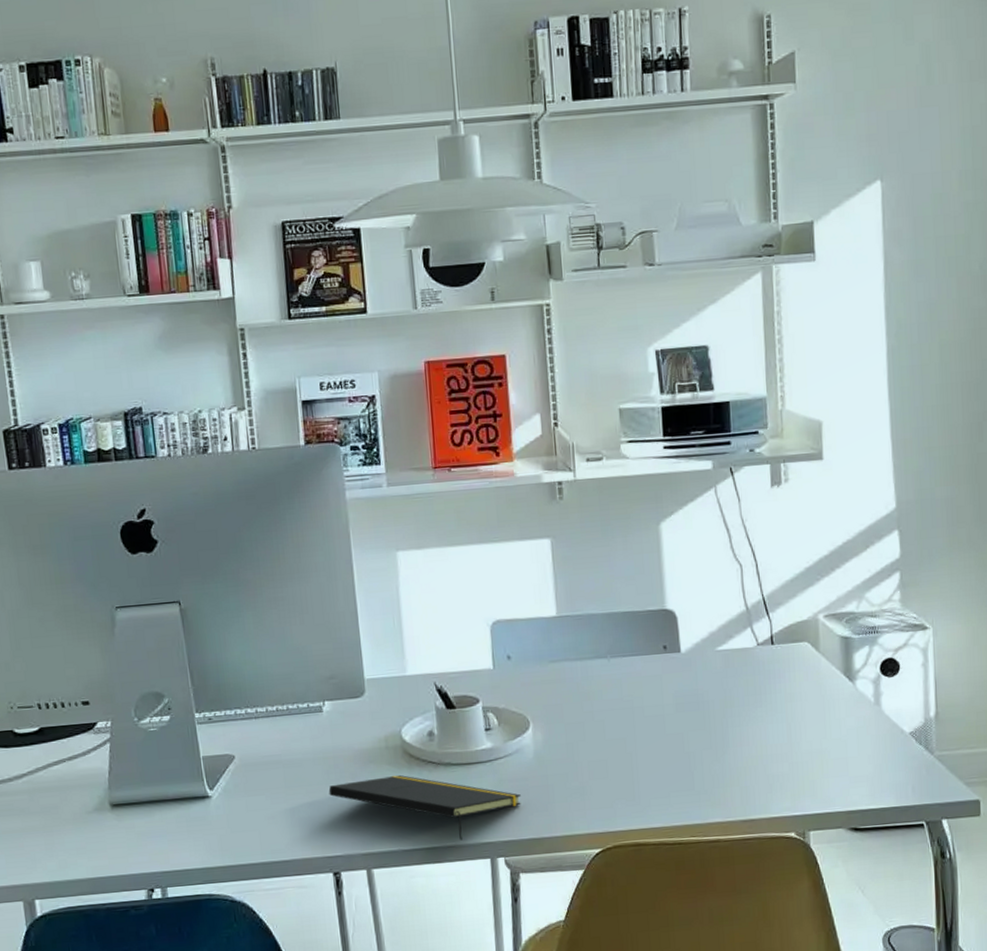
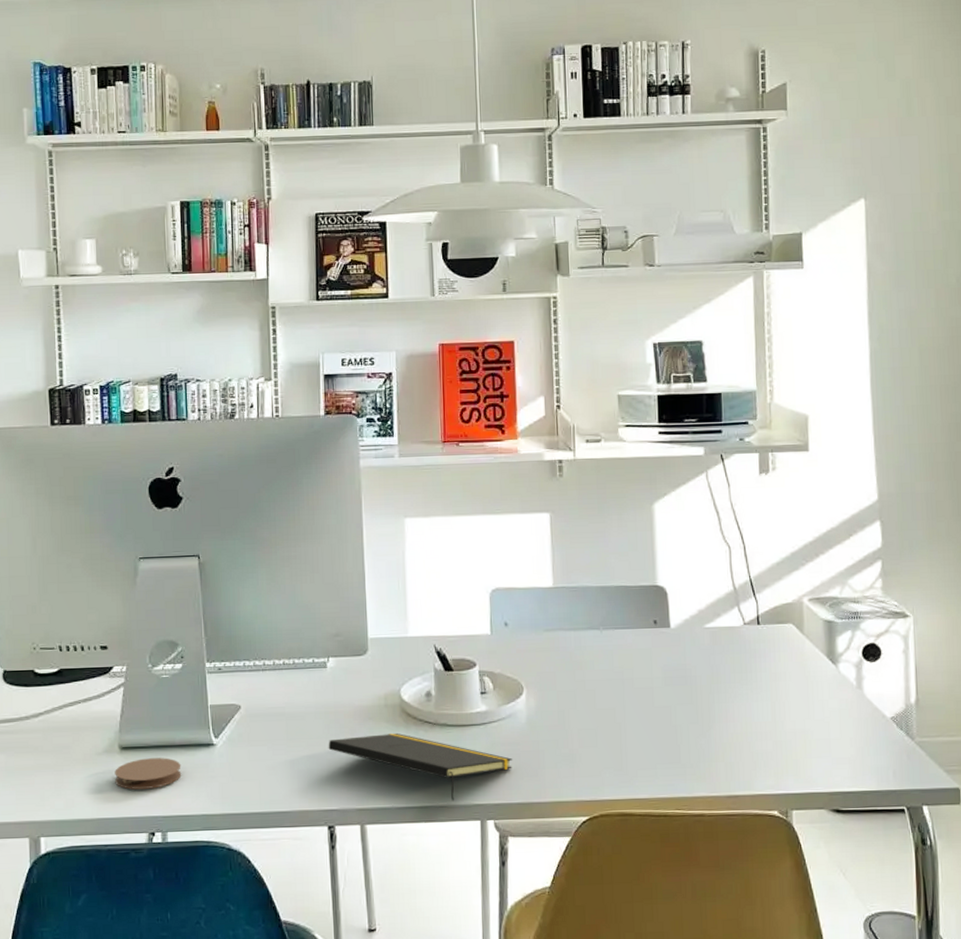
coaster: none [107,812,178,847] -> present [115,757,182,790]

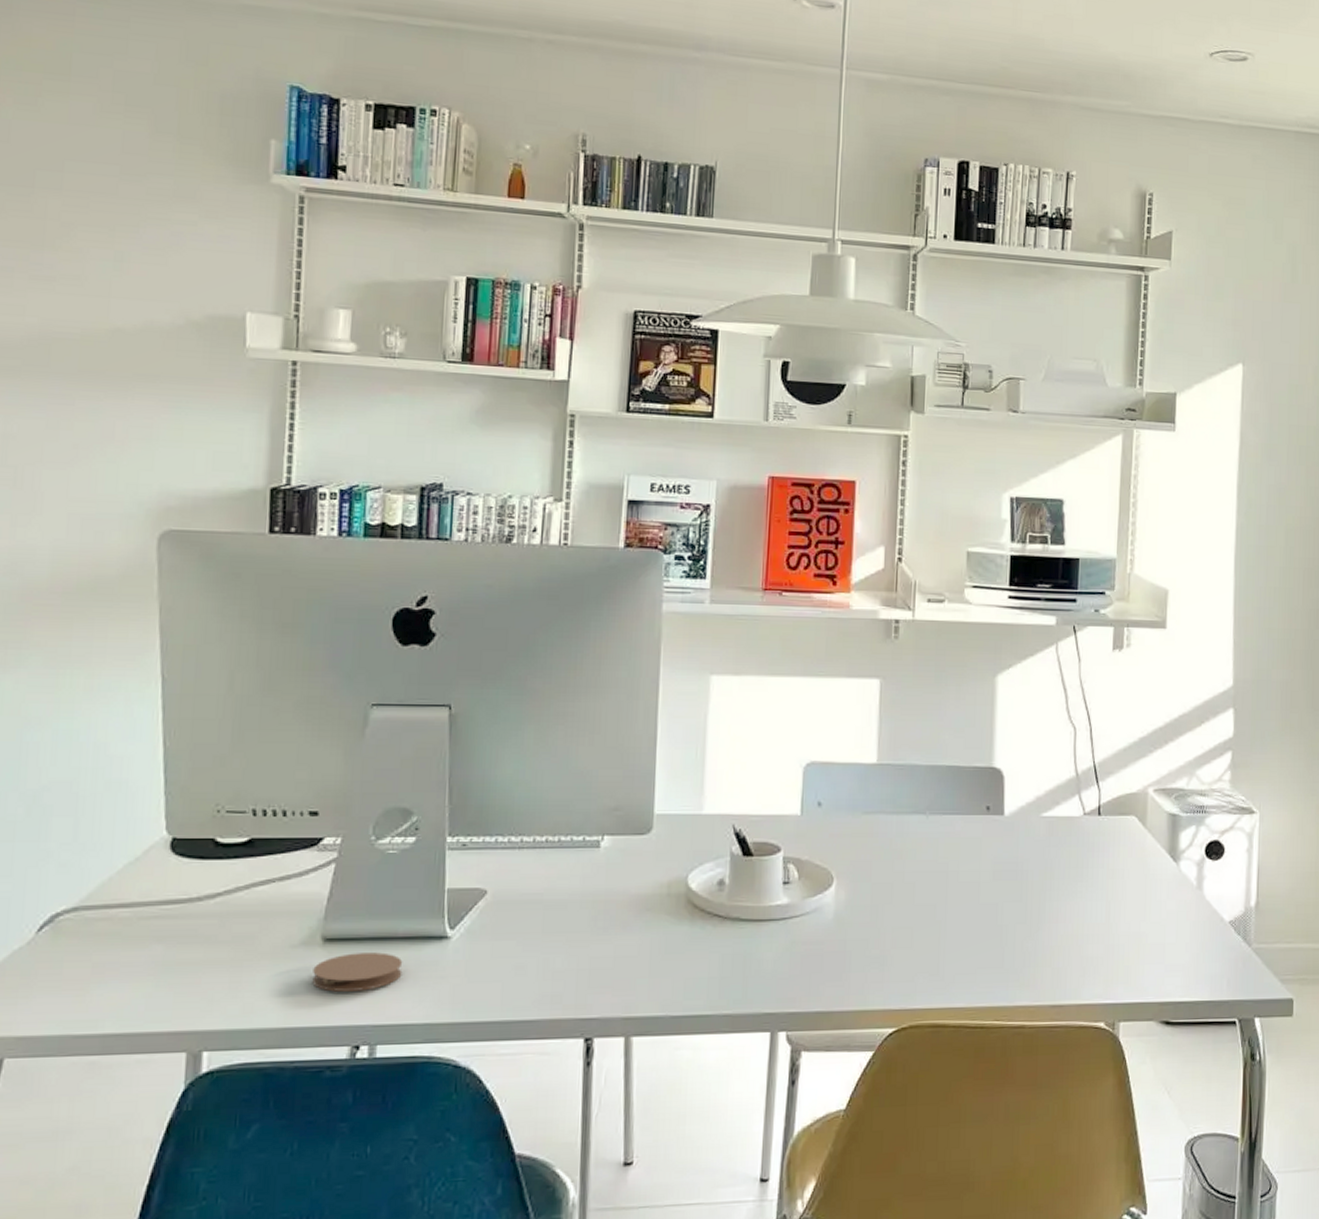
notepad: present [328,732,512,801] -> none [593,927,813,1009]

